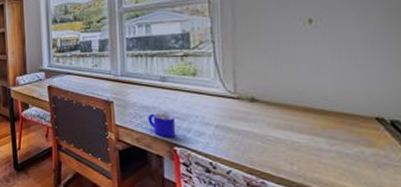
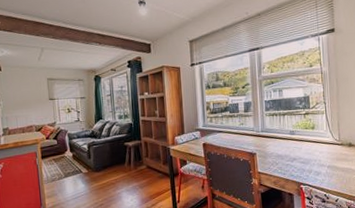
mug: present [147,113,176,137] -> none [281,160,302,179]

